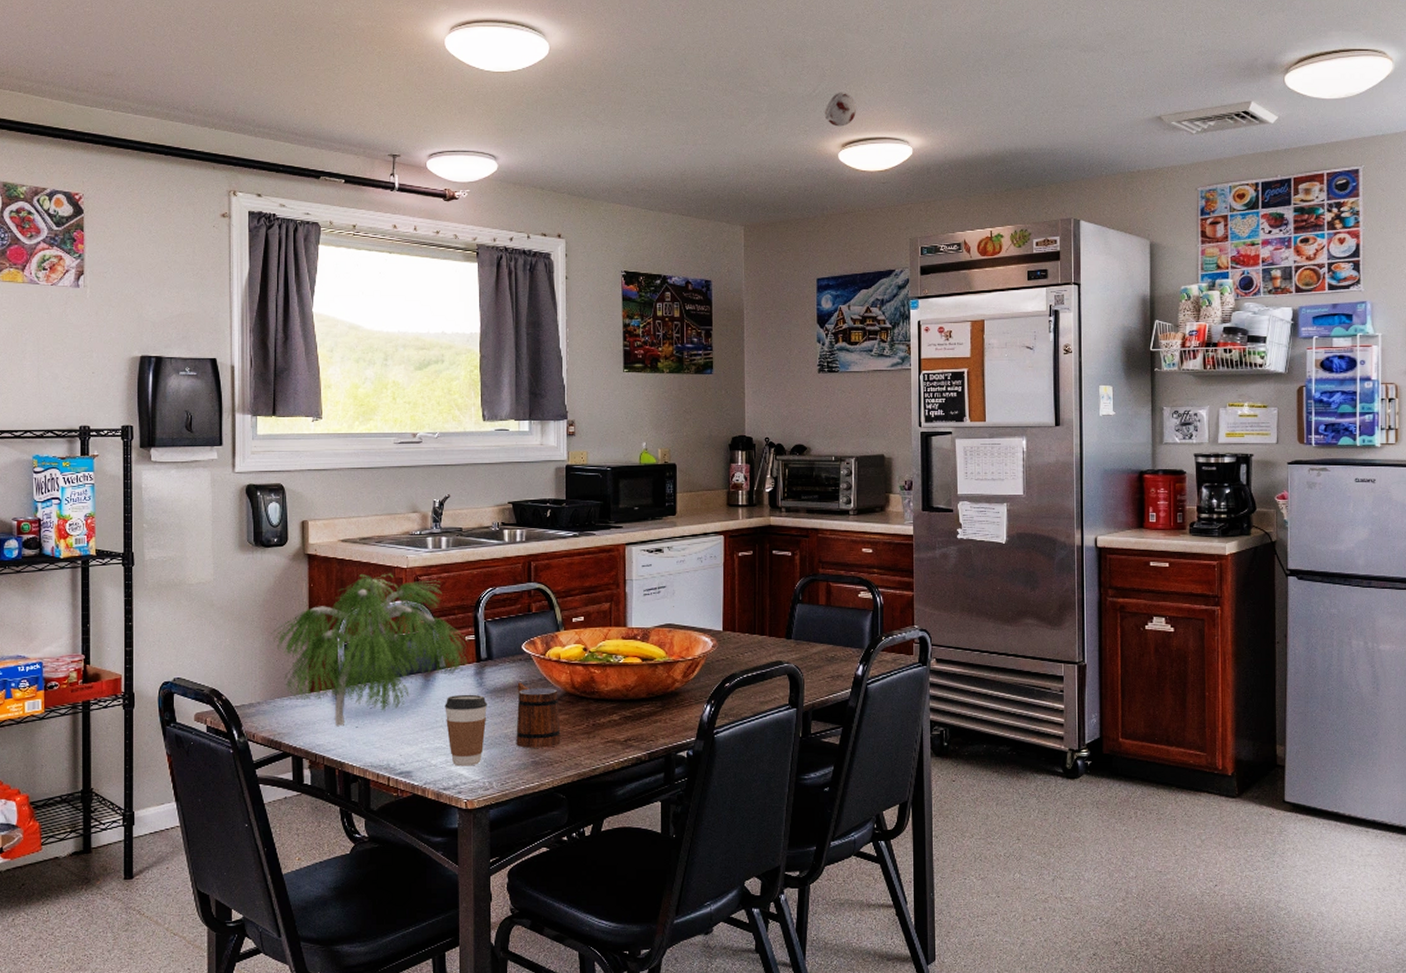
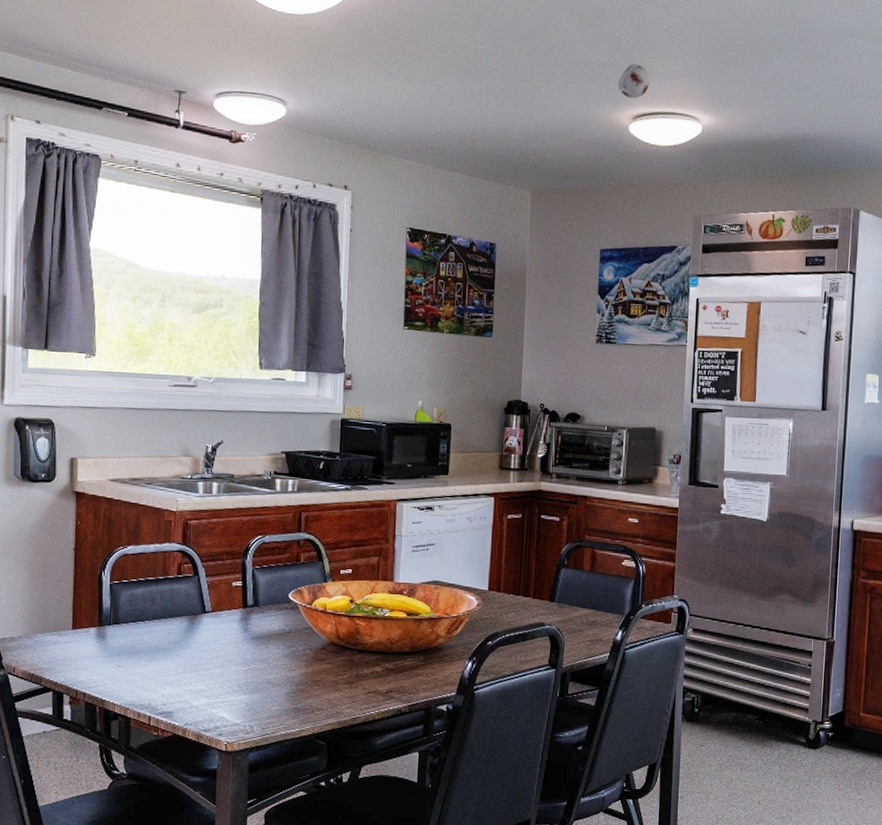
plant: present [270,573,472,727] -> none [34,515,238,665]
coffee cup: present [445,694,487,766] -> none [209,639,252,710]
mug: present [516,682,561,748] -> none [278,630,324,695]

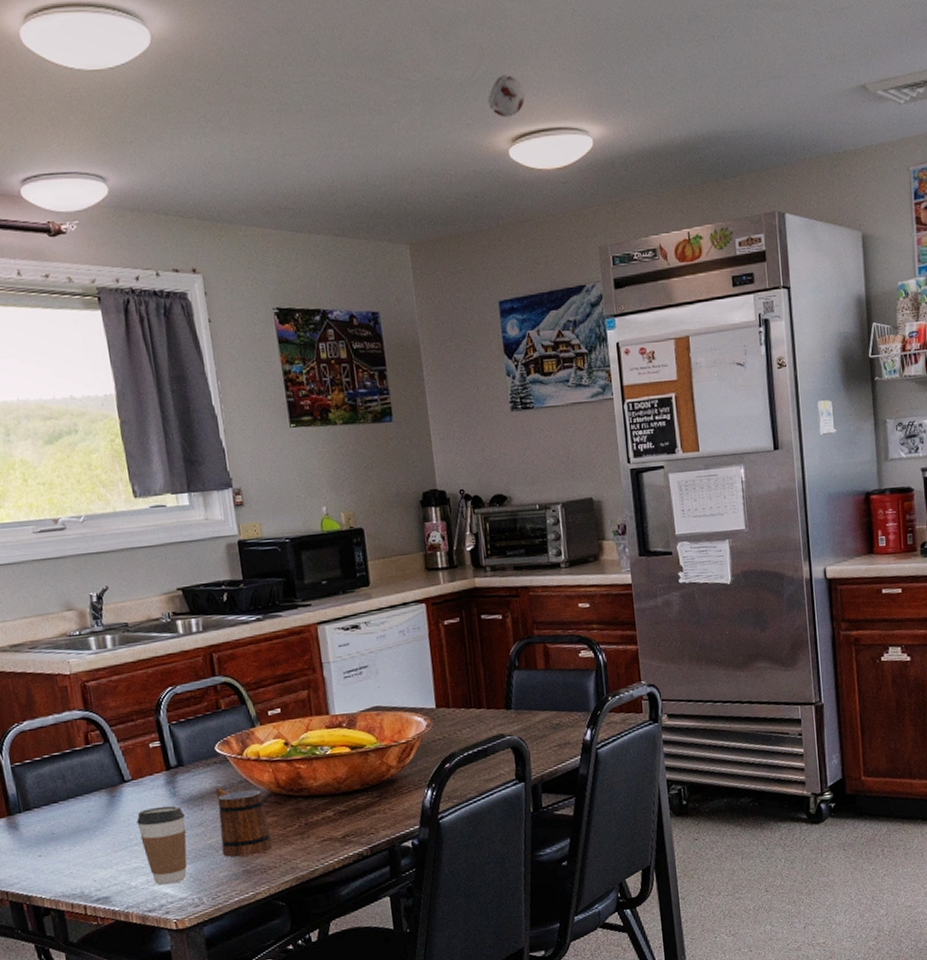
coffee cup: none [209,639,252,710] -> present [136,806,187,885]
mug: none [278,630,324,695] -> present [215,787,273,857]

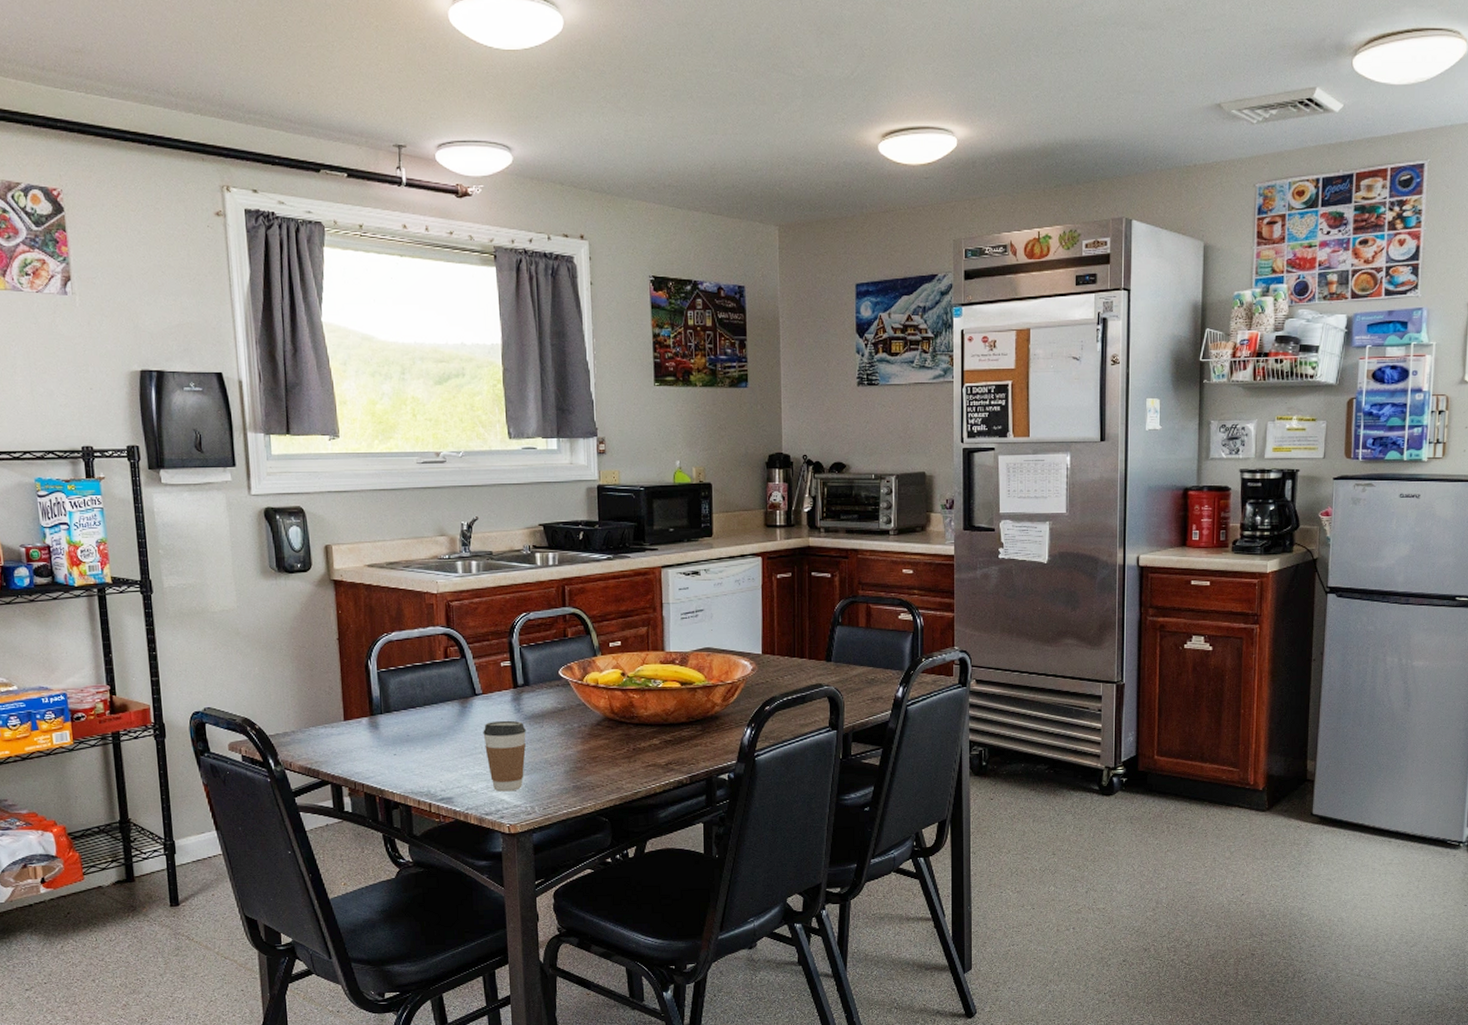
mug: present [215,787,273,857] -> none [555,708,602,773]
smoke detector: present [487,74,525,118] -> none [863,74,898,114]

